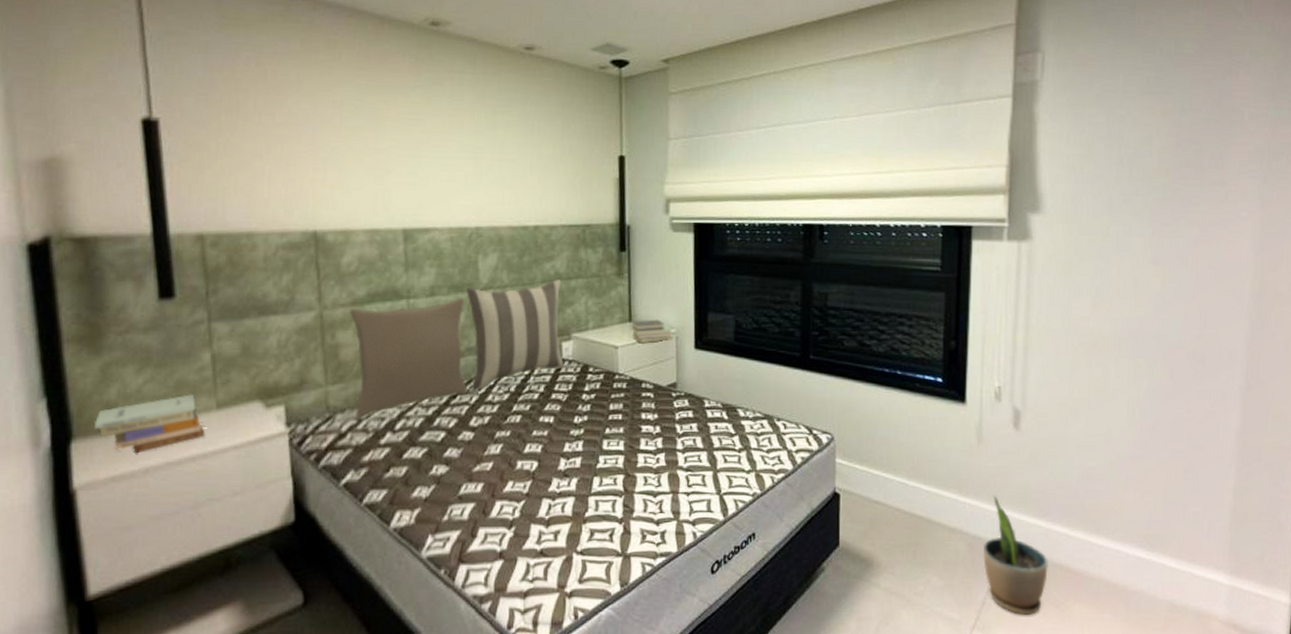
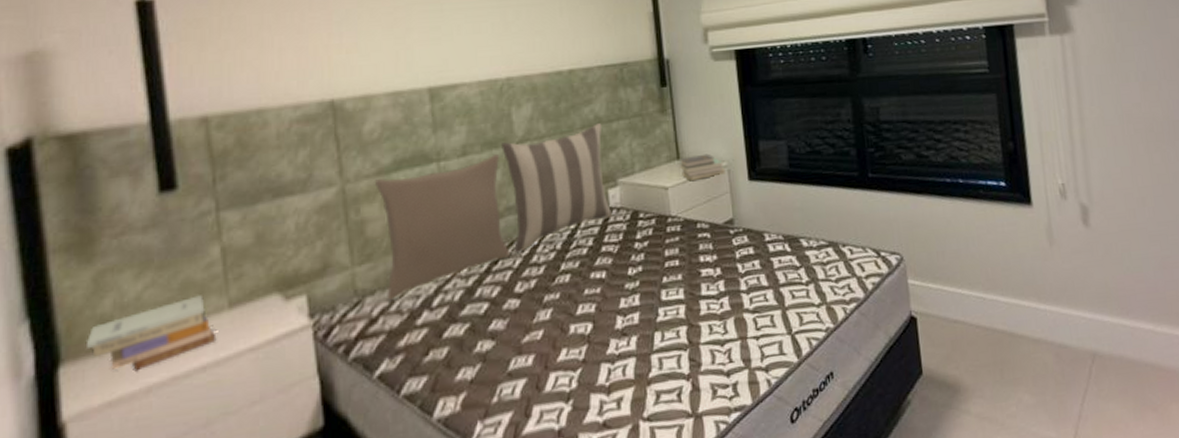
potted plant: present [982,495,1048,615] -> none [1071,298,1141,424]

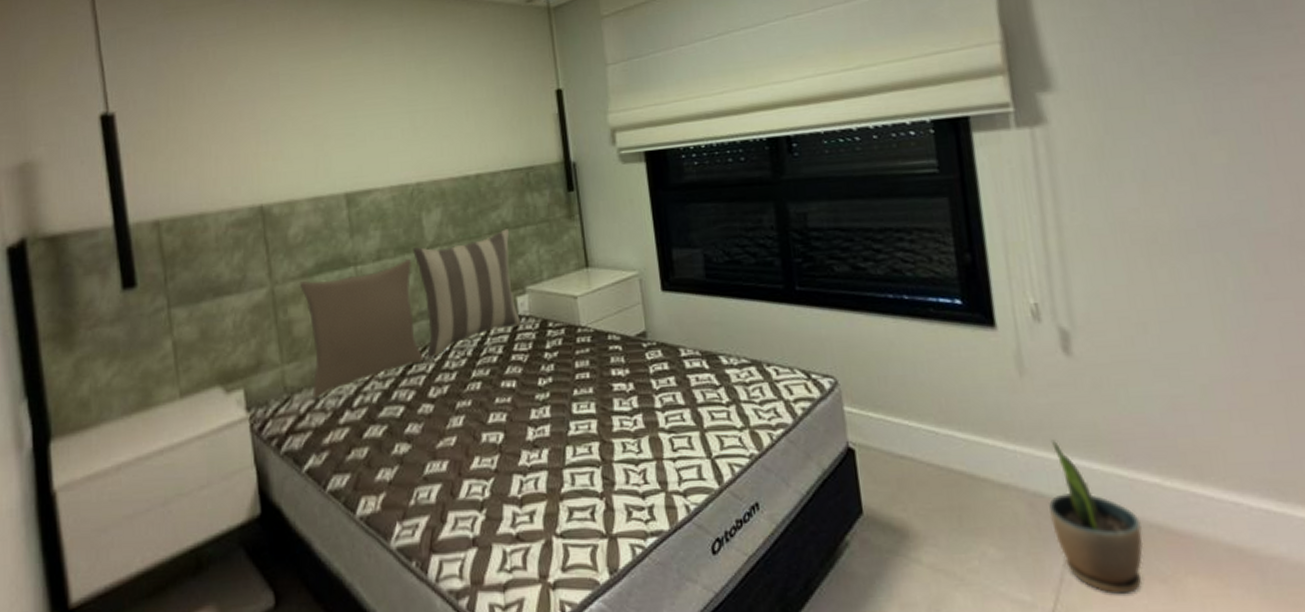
books: present [85,295,217,370] -> none [69,384,171,449]
books: present [679,153,725,182] -> none [588,261,637,291]
potted plant: none [1071,298,1141,424] -> present [1049,439,1144,594]

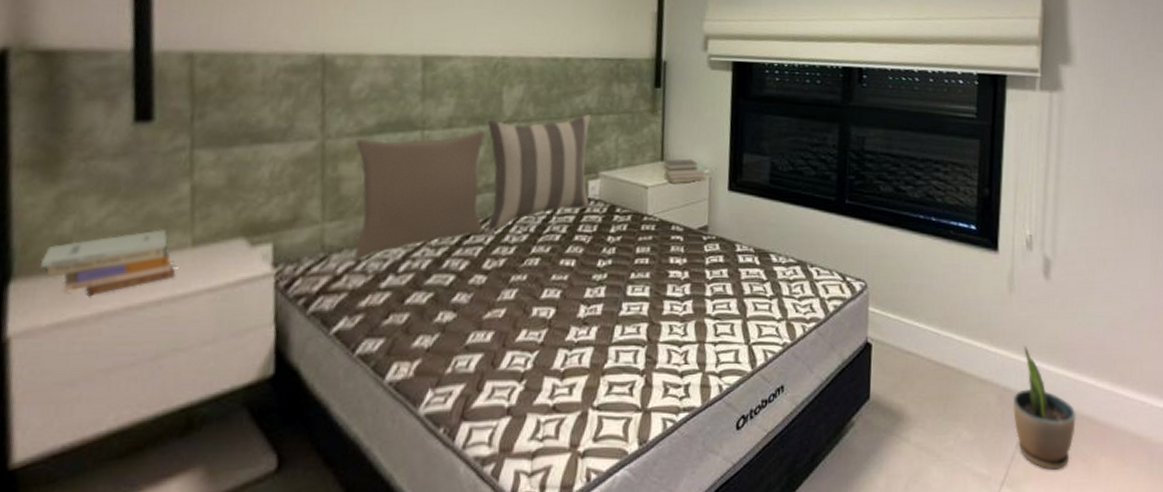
books: none [69,384,171,449] -> present [39,229,176,295]
books: none [588,261,637,291] -> present [663,159,707,184]

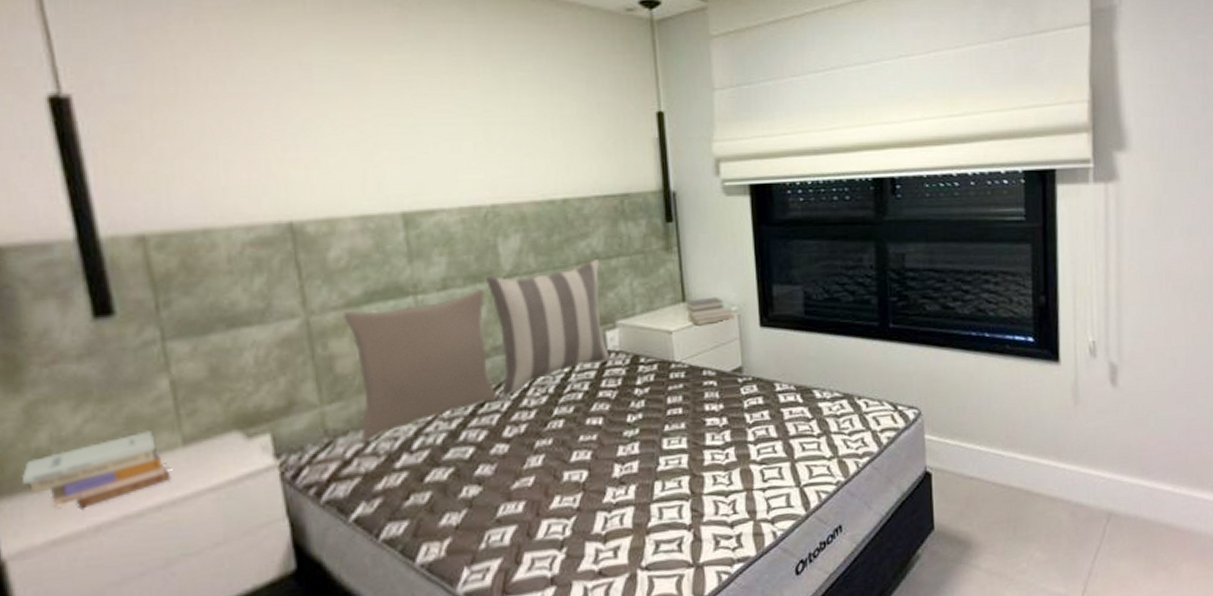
potted plant: present [1012,345,1076,470] -> none [1086,458,1154,582]

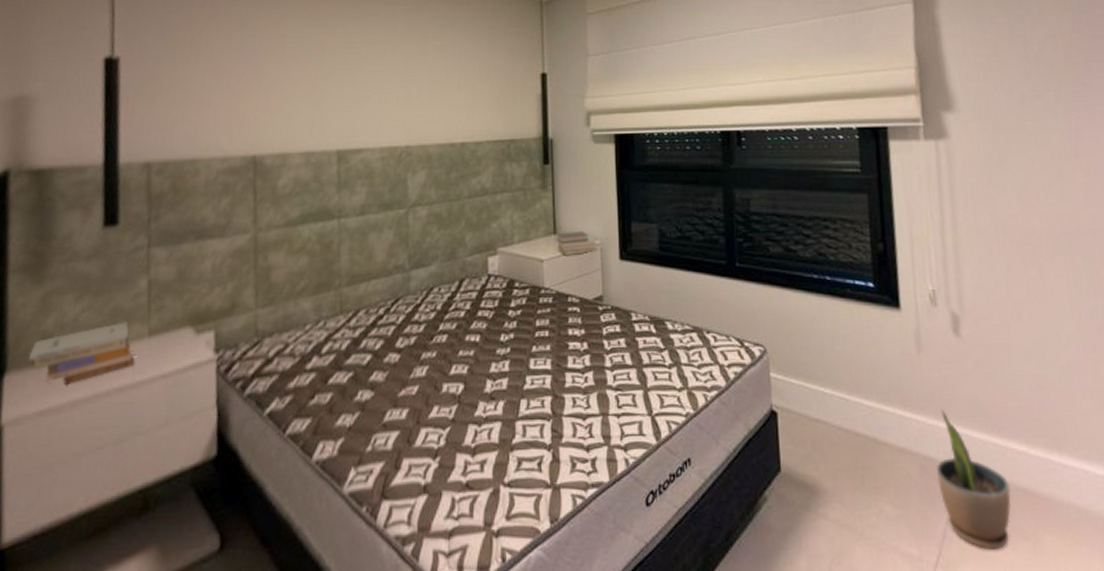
pillow: present [342,288,497,441] -> none [282,215,395,343]
pillow: present [486,259,611,397] -> none [396,194,491,310]
potted plant: none [1086,458,1154,582] -> present [936,410,1012,549]

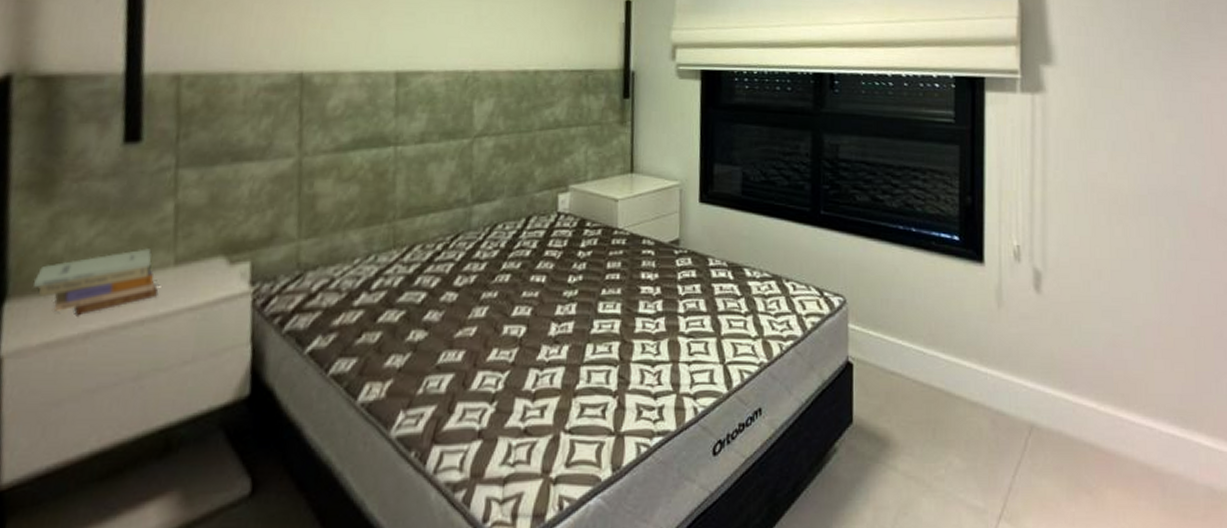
books: present [556,231,598,256] -> none [632,170,677,197]
potted plant: present [936,410,1012,549] -> none [1007,365,1078,502]

